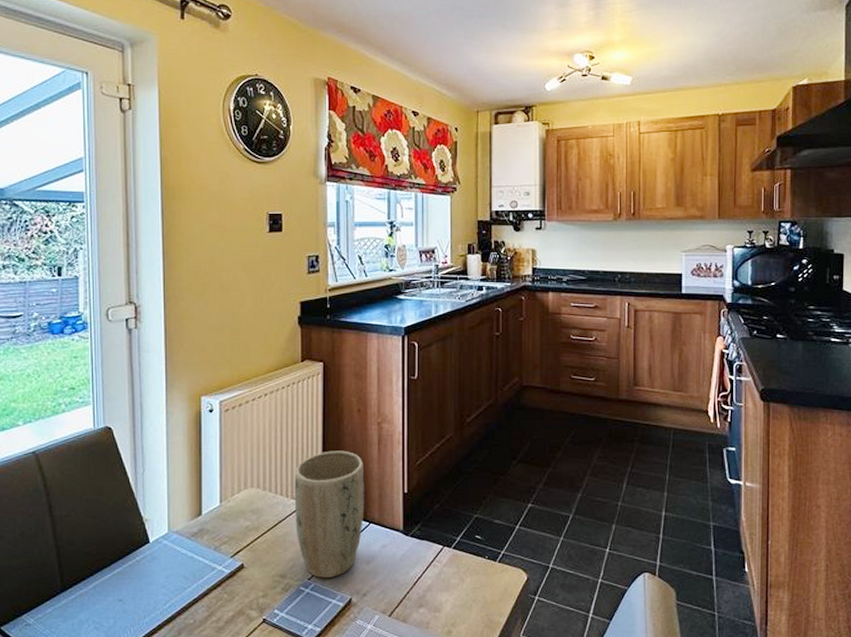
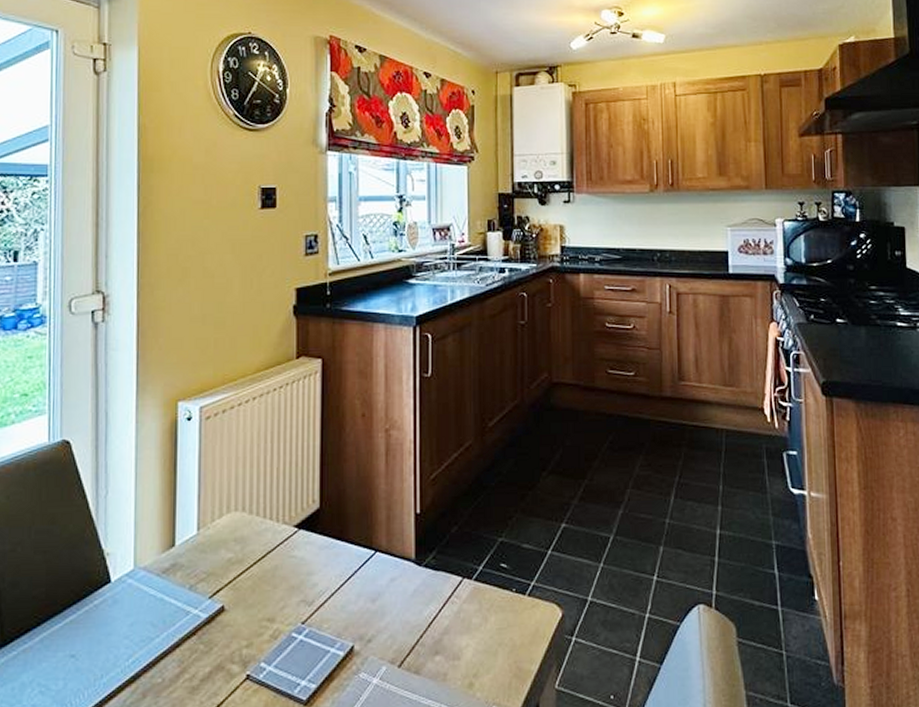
plant pot: present [294,450,365,578] -> none [286,463,370,621]

